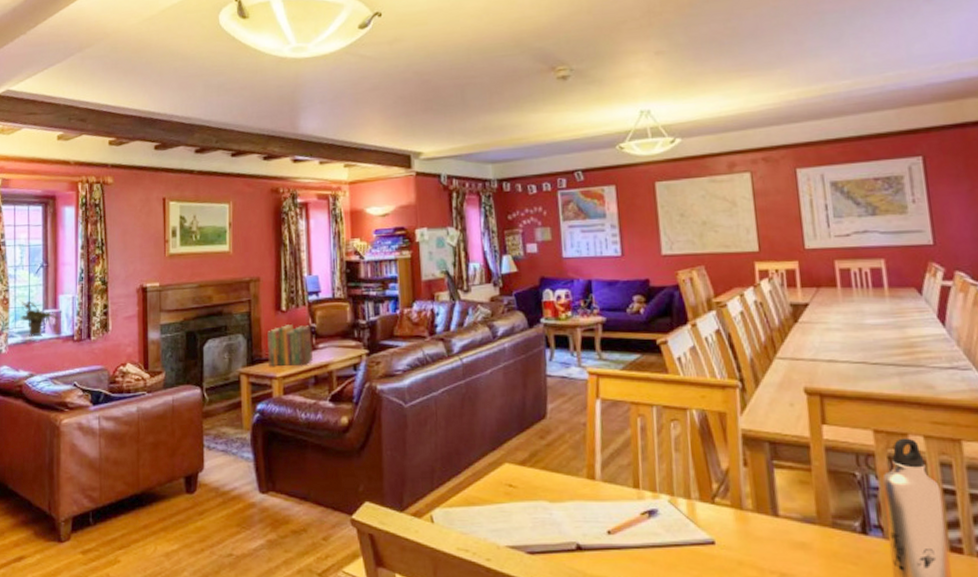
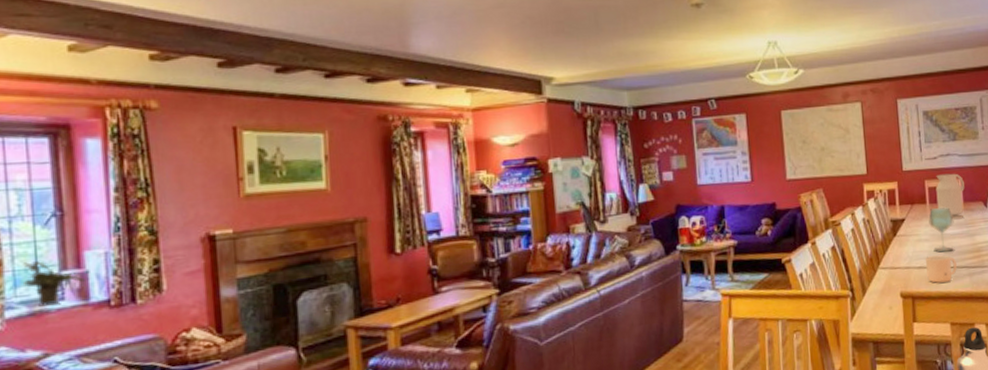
books: present [266,325,313,367] -> none [377,268,435,317]
mug: none [837,348,881,382] -> present [926,255,957,283]
wine glass: none [840,293,876,346] -> present [928,207,954,253]
water jug: none [849,253,890,308] -> present [936,173,965,220]

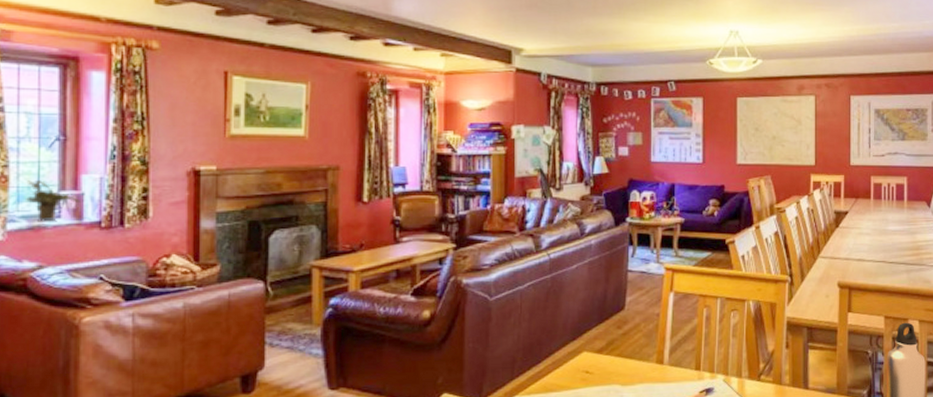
mug: present [926,255,957,283] -> none [866,250,895,277]
wine glass: present [928,207,954,253] -> none [872,204,896,248]
water jug: present [936,173,965,220] -> none [881,172,909,217]

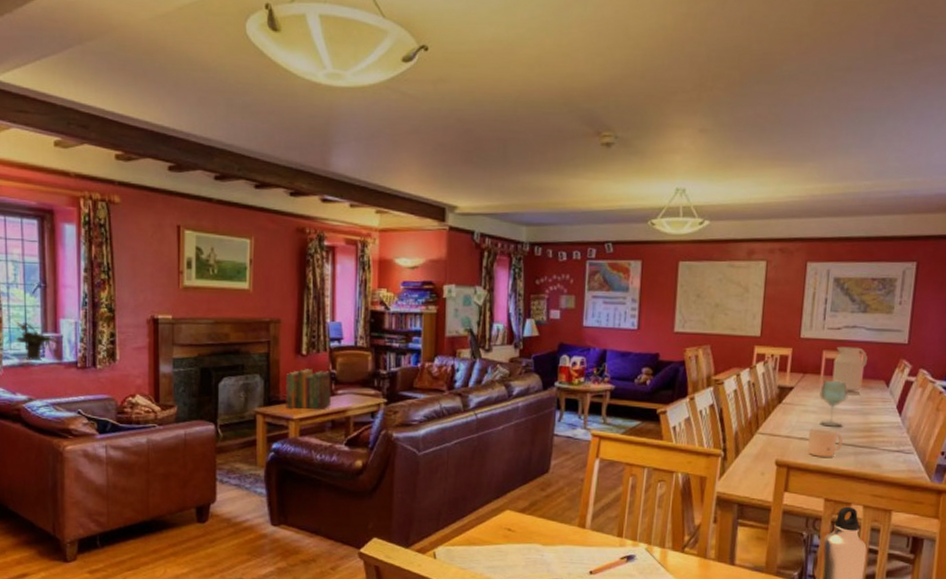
books: none [344,217,397,261] -> present [284,369,332,410]
mug: none [866,250,895,277] -> present [808,428,843,458]
wine glass: none [872,204,896,248] -> present [819,381,848,428]
water jug: none [881,172,909,217] -> present [832,346,867,396]

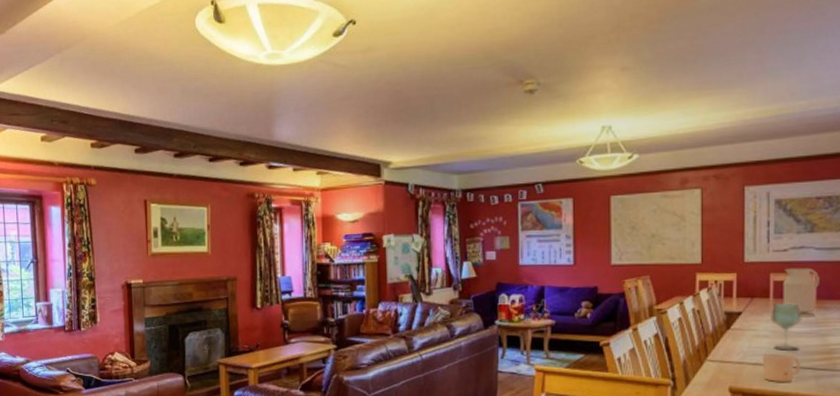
potted plant: present [16,321,60,360] -> none [14,293,50,327]
books: present [284,369,332,410] -> none [243,321,286,359]

